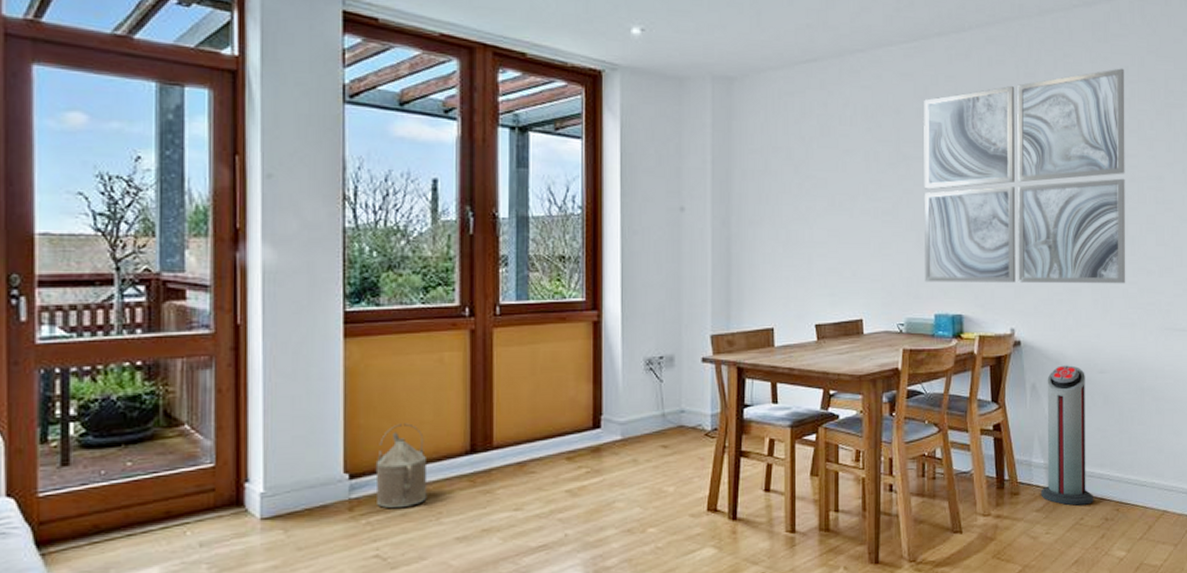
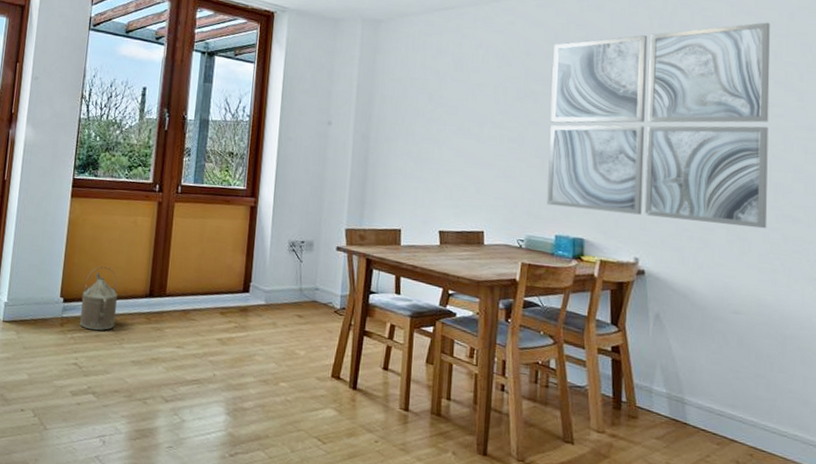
air purifier: present [1041,365,1093,506] -> none [661,300,722,443]

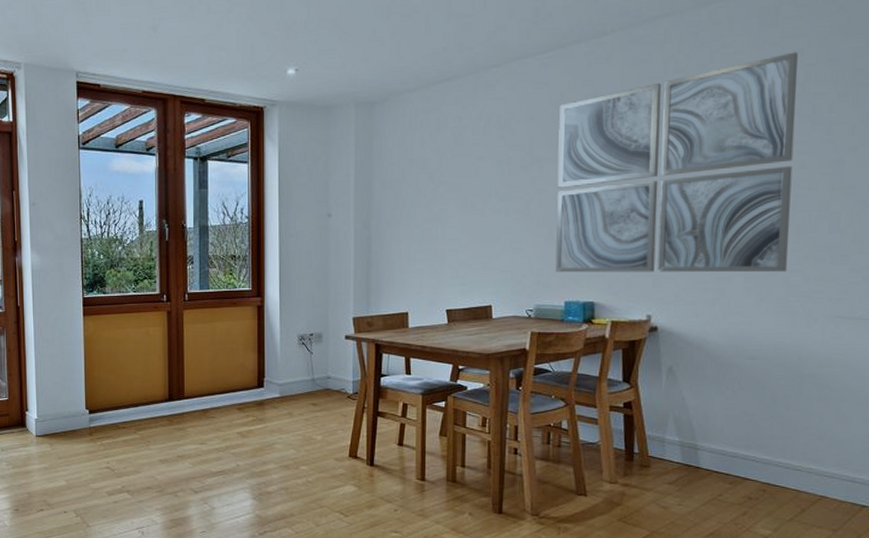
watering can: present [80,266,118,331] -> none [105,377,140,436]

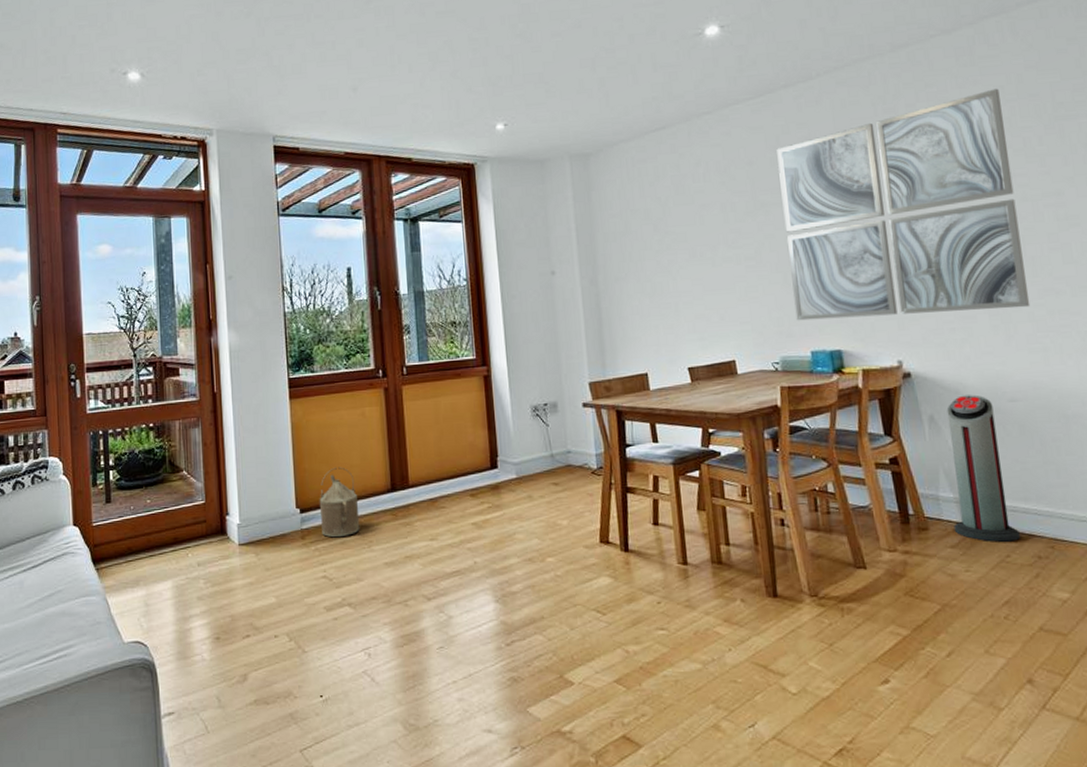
watering can: none [105,377,140,436] -> present [319,467,360,538]
air purifier: none [674,351,735,483] -> present [946,395,1020,542]

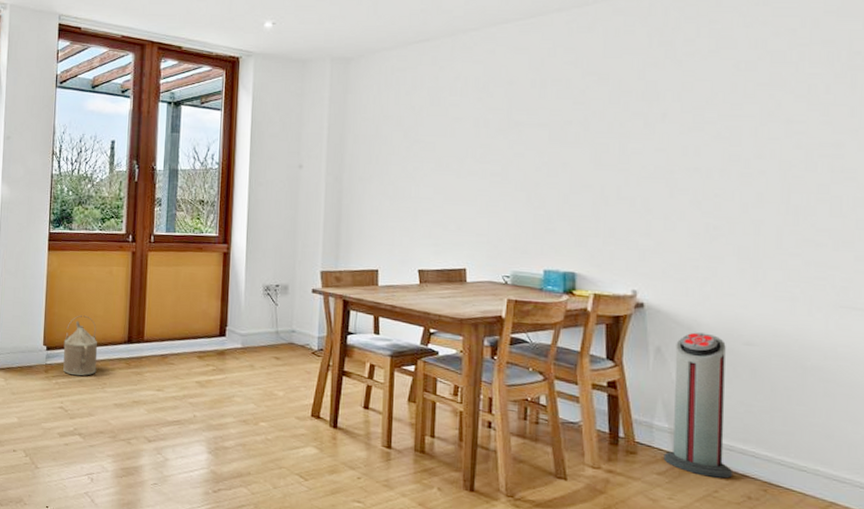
wall art: present [777,88,1031,321] -> none [534,31,790,255]

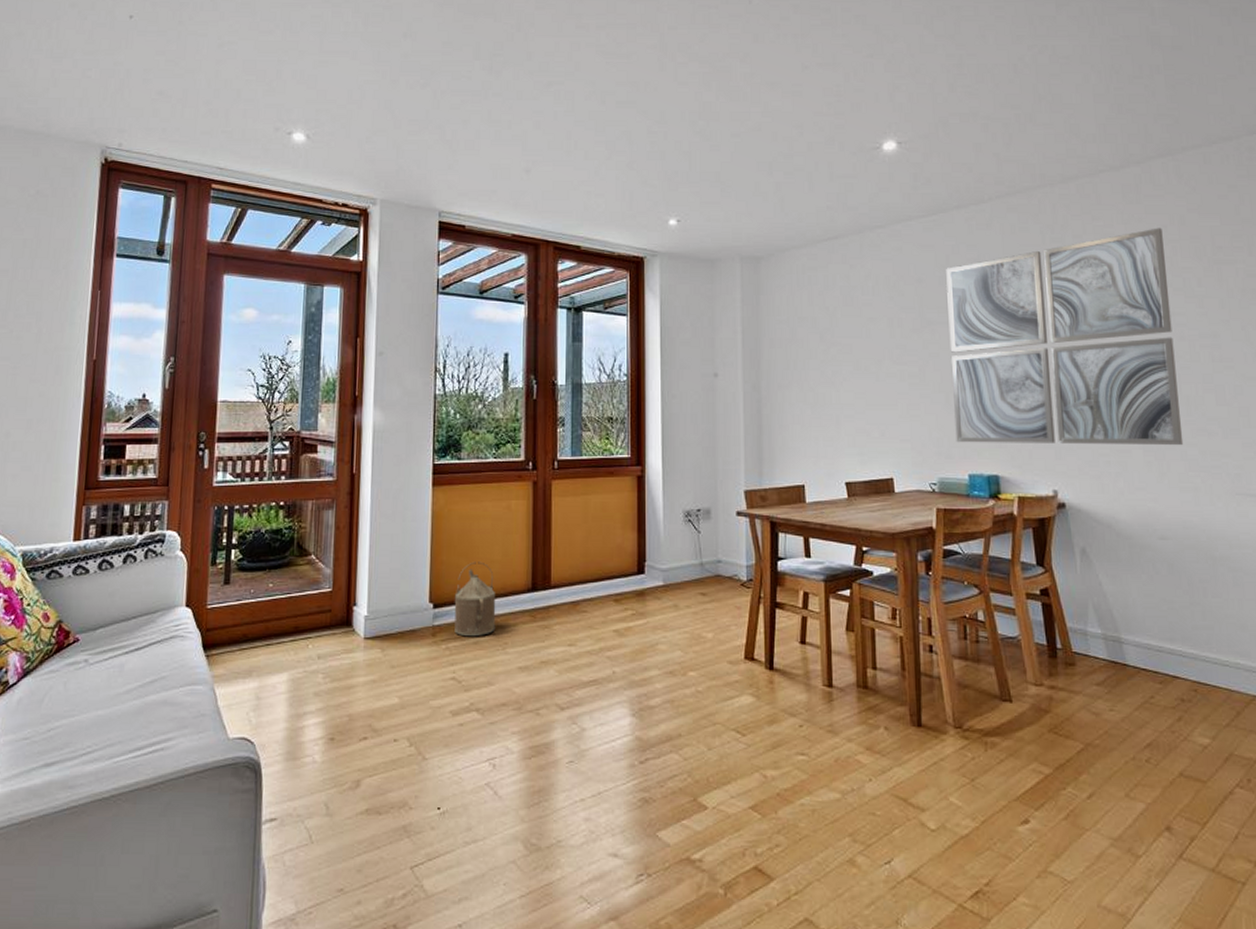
wall art: none [534,31,790,255] -> present [946,228,1184,446]
air purifier: present [663,332,732,479] -> none [1098,530,1164,682]

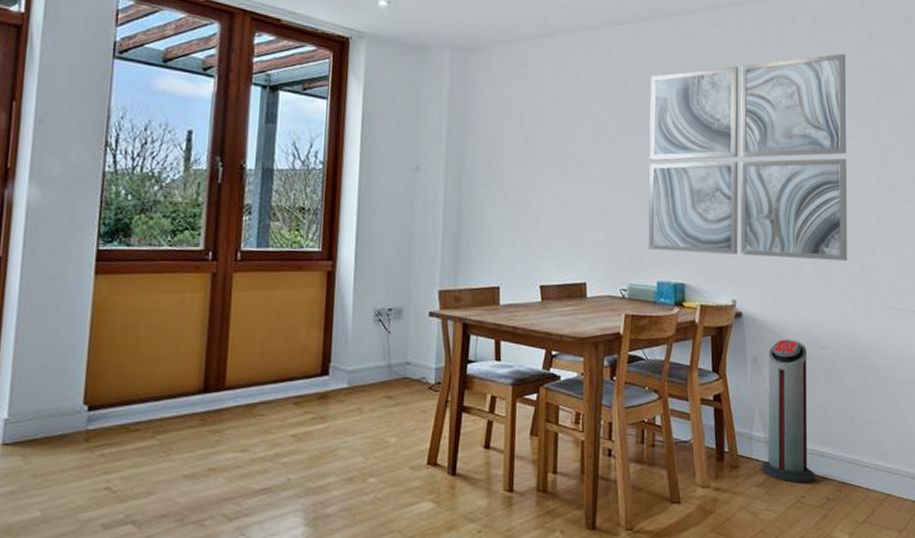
watering can: present [454,561,496,637] -> none [112,359,162,443]
air purifier: none [1098,530,1164,682] -> present [761,339,815,483]

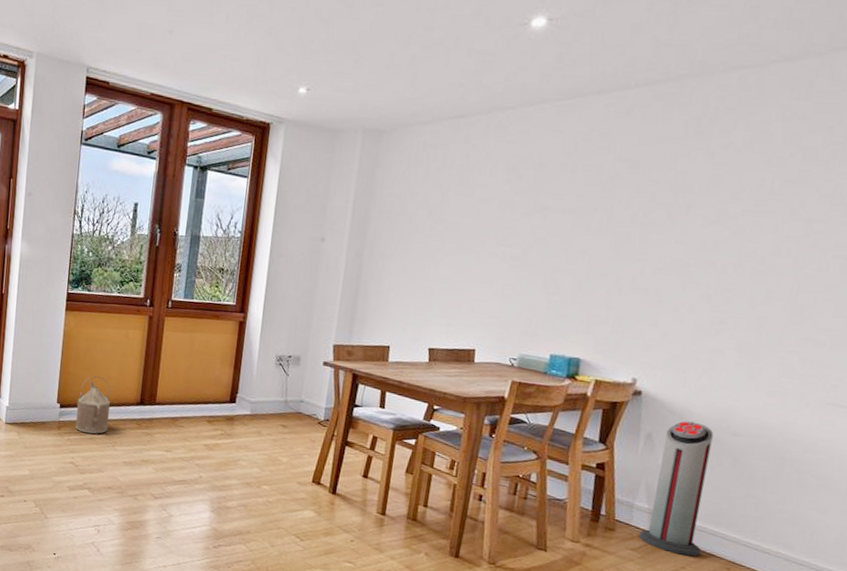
watering can: none [112,359,162,443] -> present [75,375,110,434]
wall art: present [648,53,848,262] -> none [545,128,827,352]

